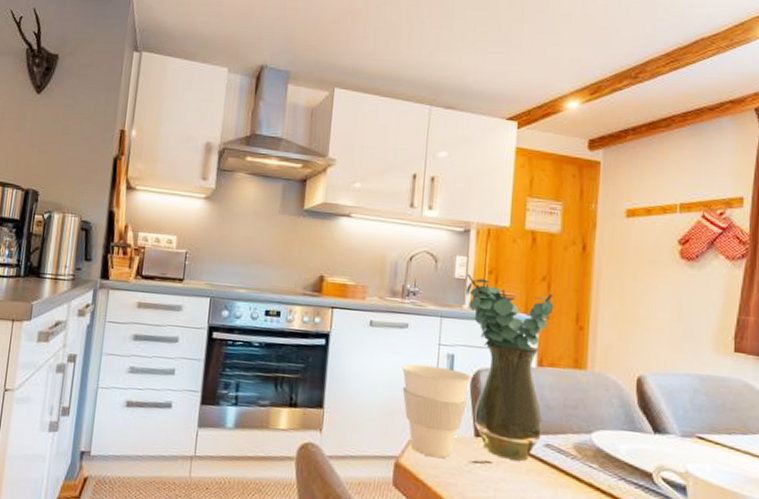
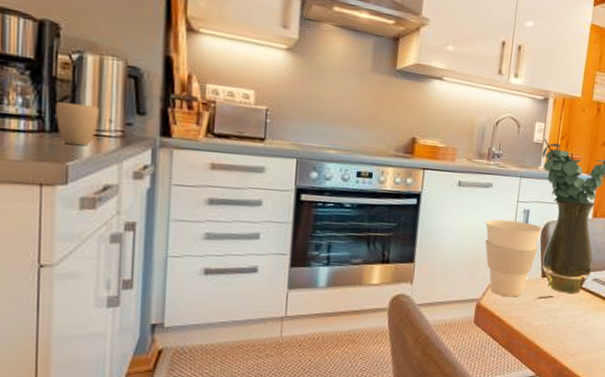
mug: none [28,253,59,288] -> present [56,102,99,147]

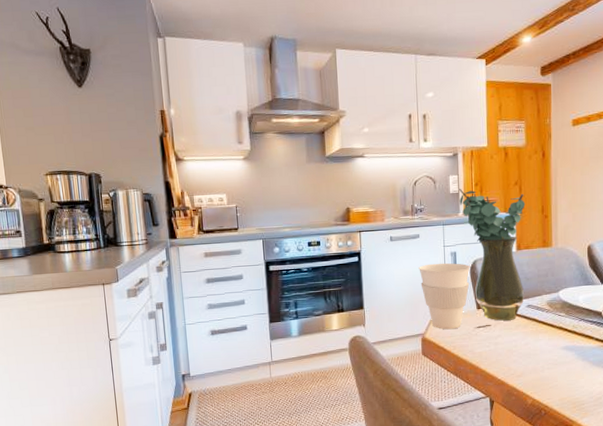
mug: present [56,102,99,147] -> none [105,225,131,255]

